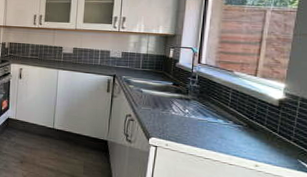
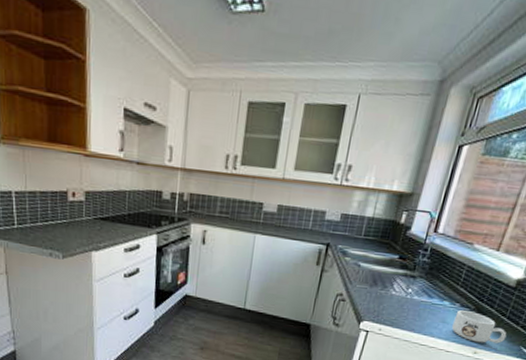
mug: none [230,127,282,157] -> present [452,310,507,344]

